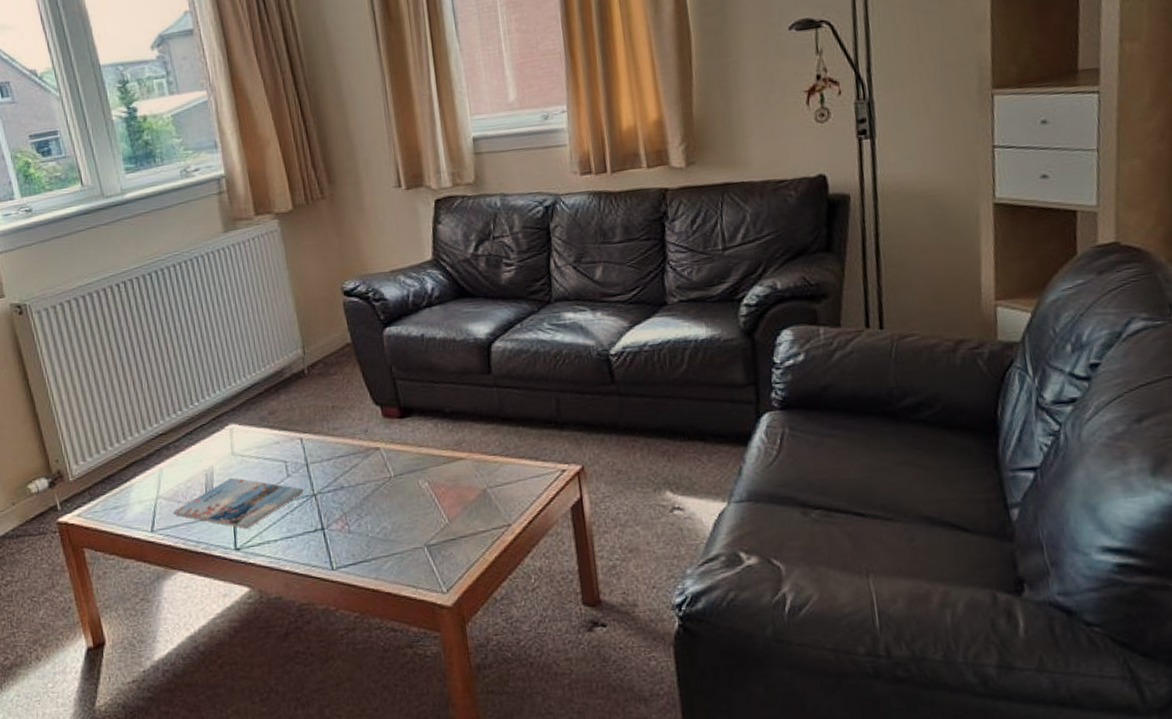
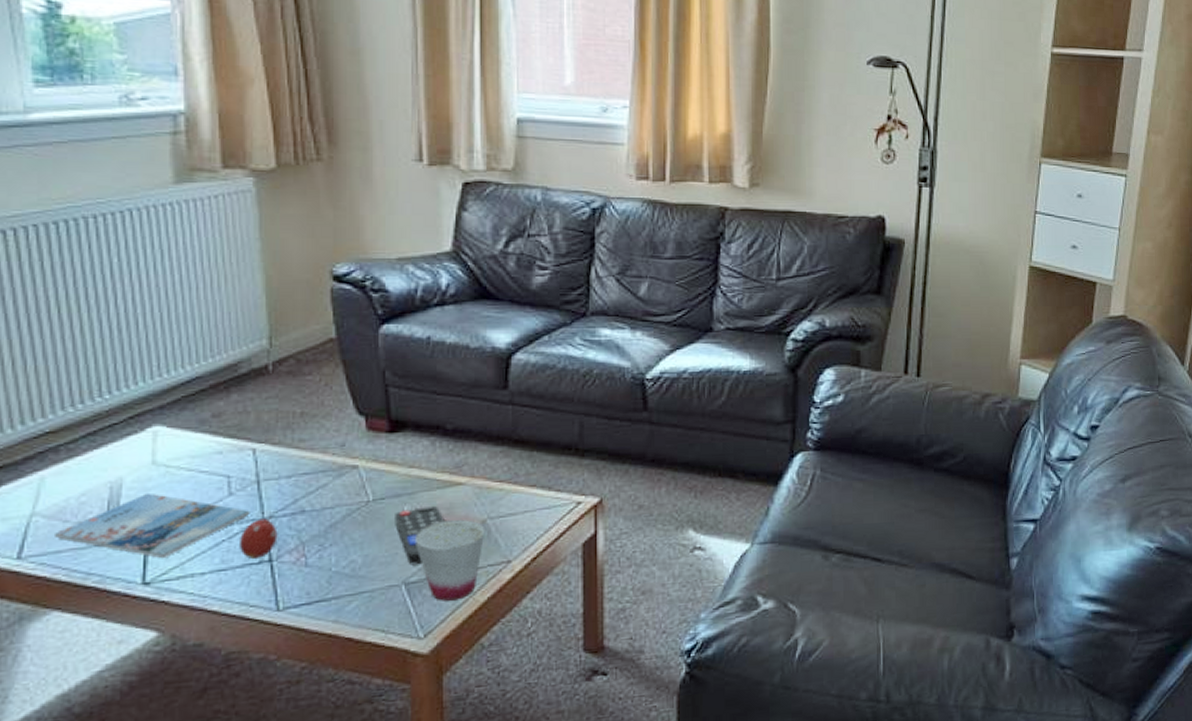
fruit: none [299,493,326,528] -> present [240,516,278,559]
remote control: none [412,478,453,530] -> present [395,505,445,565]
cup: none [430,489,487,561] -> present [414,519,486,601]

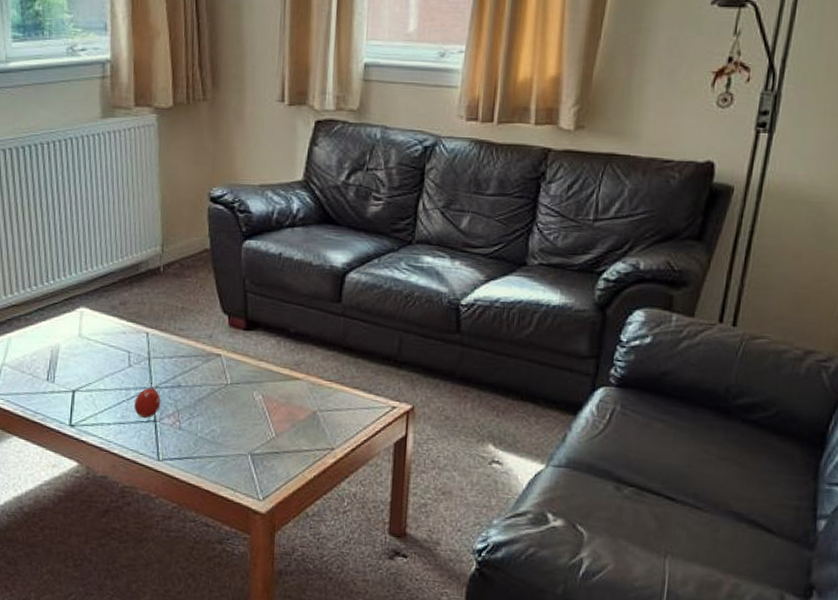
magazine: present [55,492,250,559] -> none [16,357,143,409]
remote control: present [395,505,445,565] -> none [246,394,284,441]
cup: present [414,519,486,601] -> none [260,407,316,474]

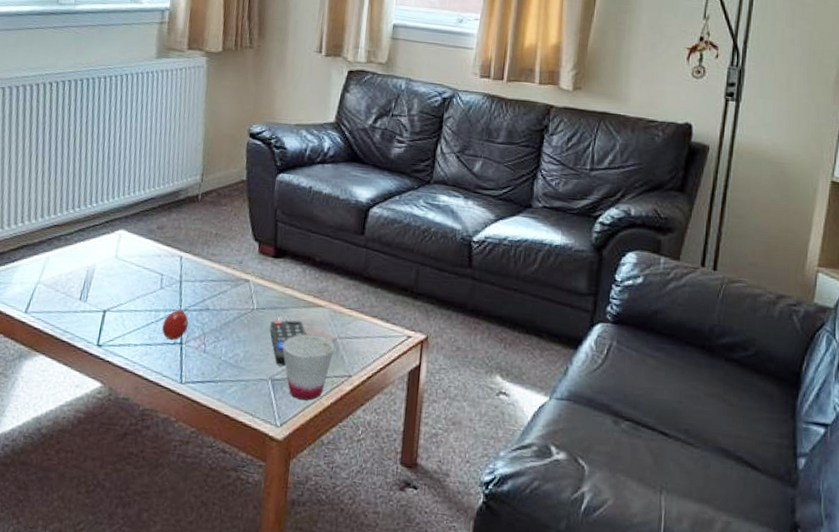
remote control: none [246,394,284,441] -> present [269,320,306,366]
cup: none [260,407,316,474] -> present [282,333,335,401]

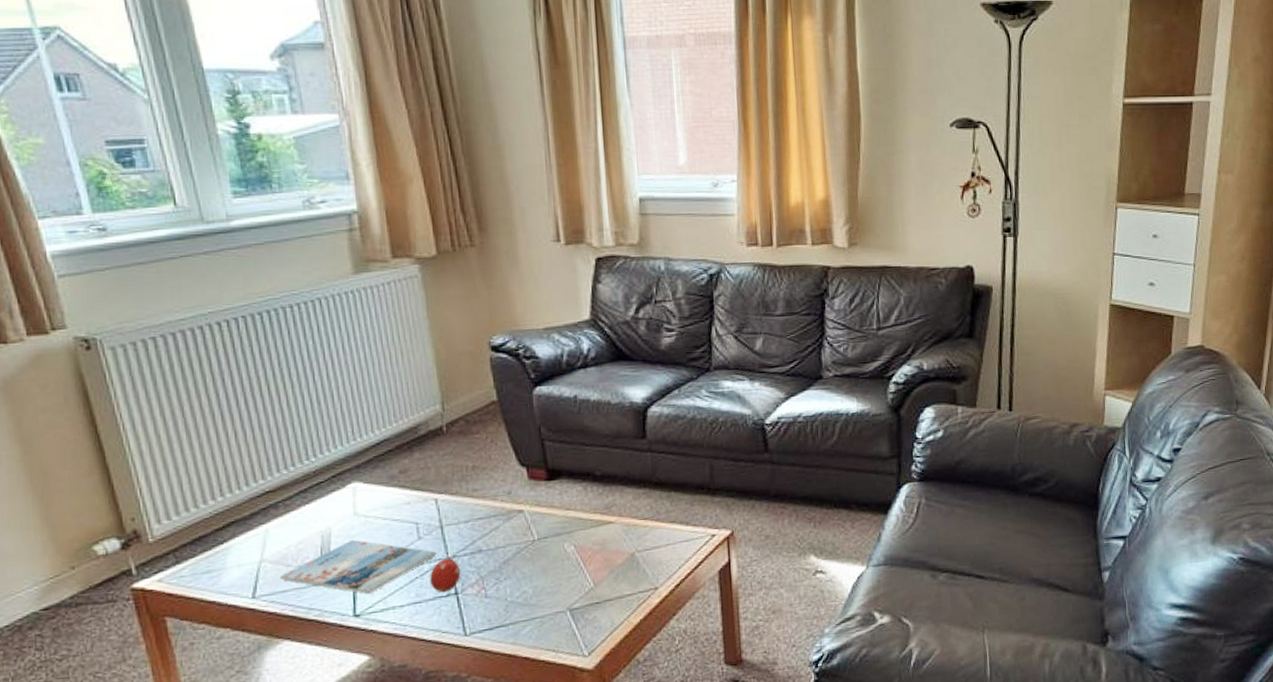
magazine: none [49,278,173,329] -> present [280,539,437,595]
remote control: present [269,320,306,366] -> none [557,542,599,594]
cup: present [282,333,335,401] -> none [575,552,635,624]

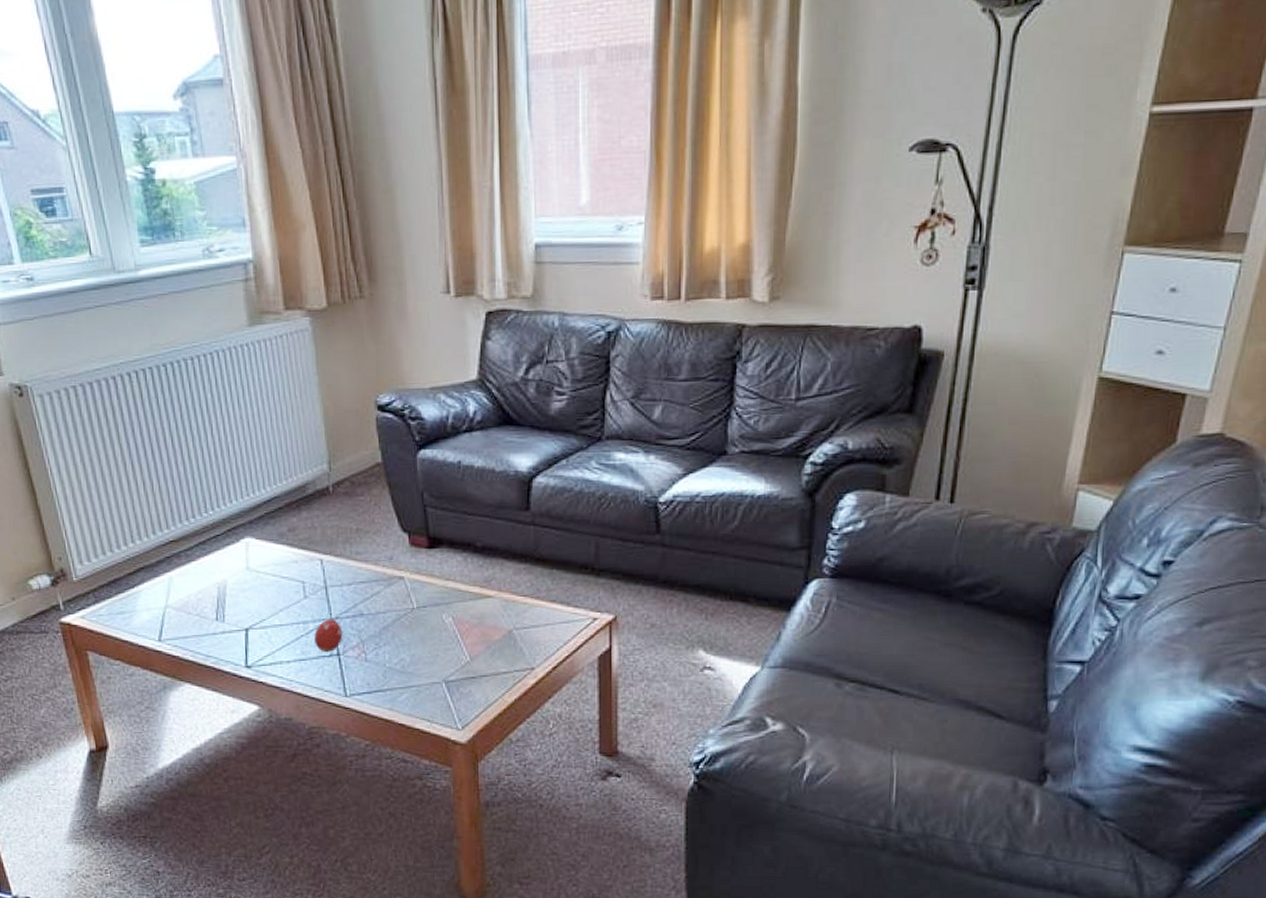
magazine: present [280,539,437,595] -> none [182,593,321,648]

